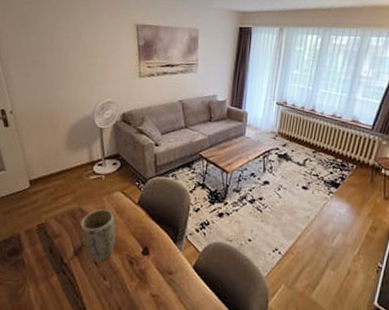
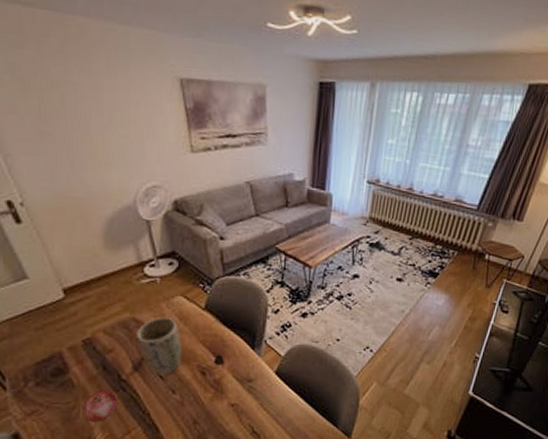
fruit: none [28,271,58,301] -> present [83,390,117,422]

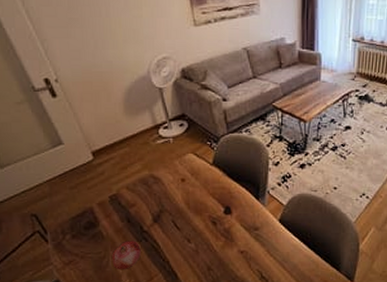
plant pot: present [137,317,182,376] -> none [155,174,195,226]

